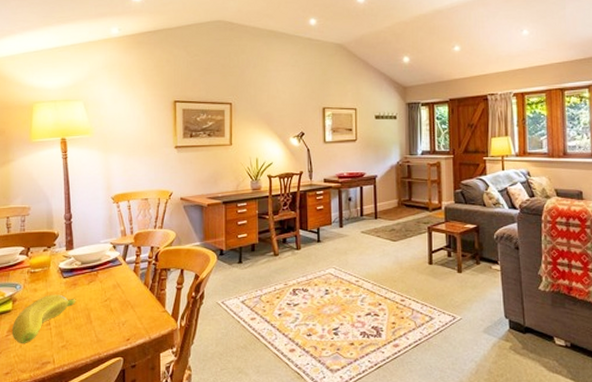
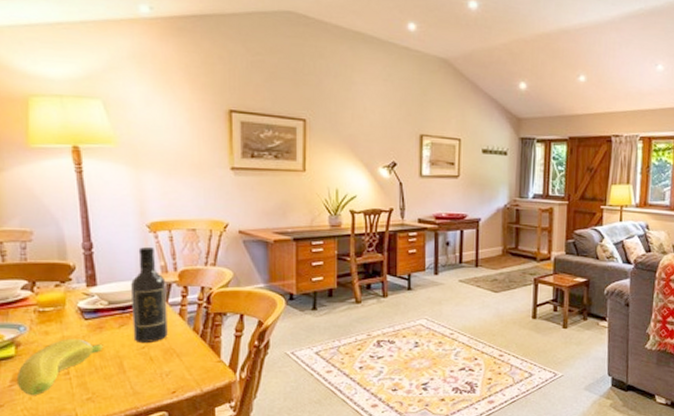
wine bottle: none [98,214,125,297] -> present [130,246,168,344]

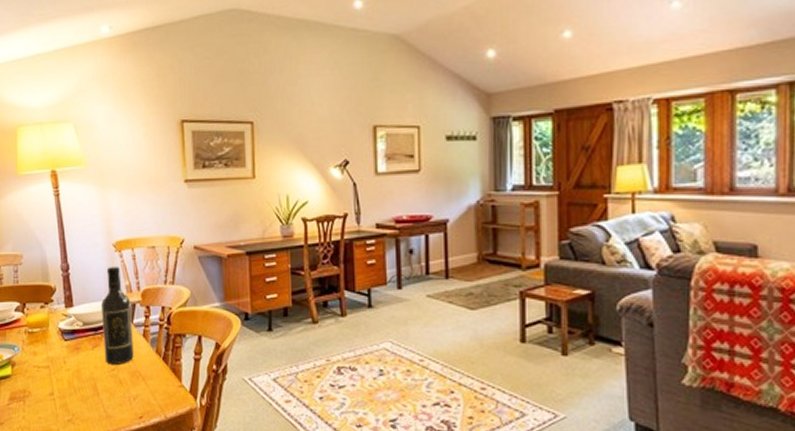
fruit: present [16,338,104,395] -> none [13,359,80,414]

